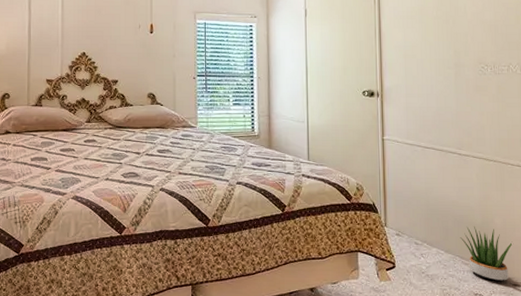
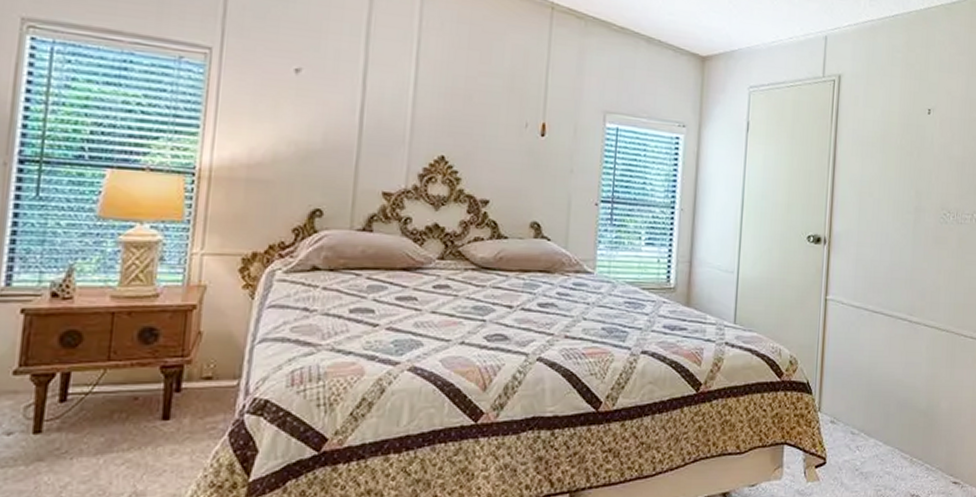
potted plant: present [460,226,513,281] -> none [901,411,957,478]

